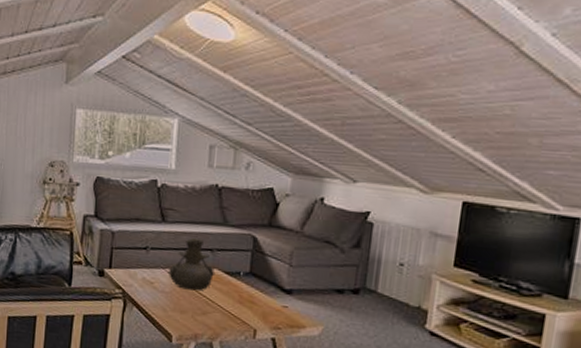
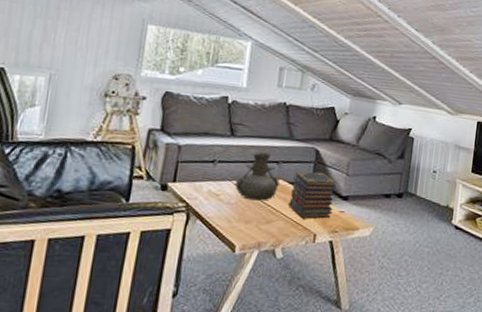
book stack: none [225,260,278,314] -> present [289,171,336,219]

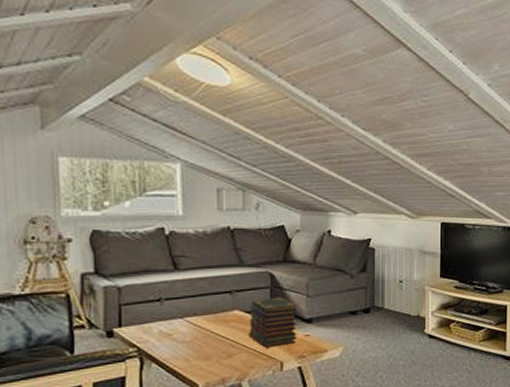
vase: present [234,151,280,201] -> none [186,282,237,336]

